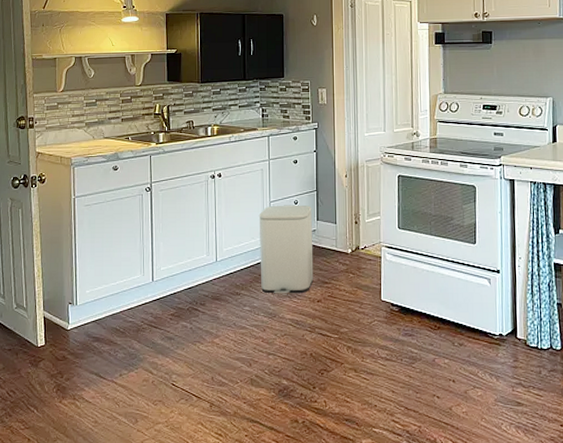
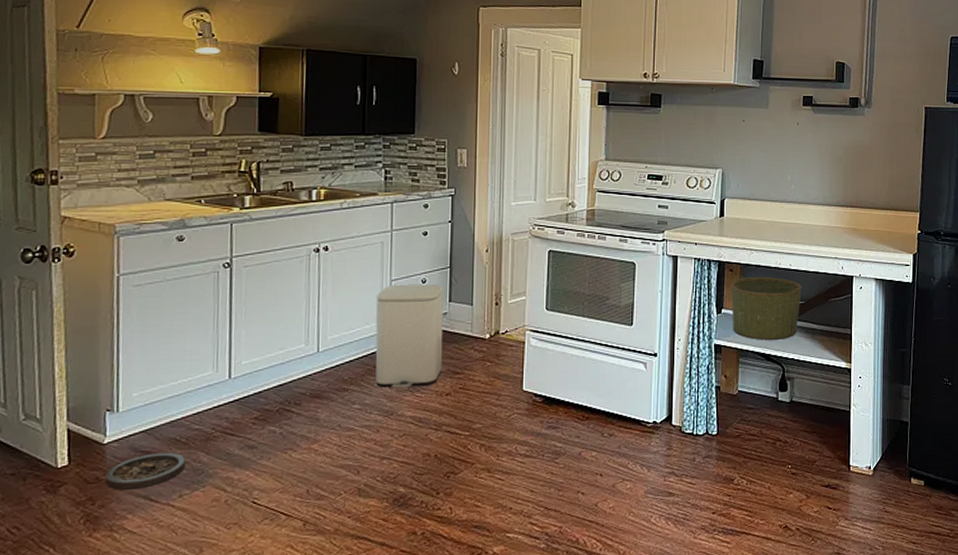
pet bowl: none [70,339,123,367] -> present [105,452,186,490]

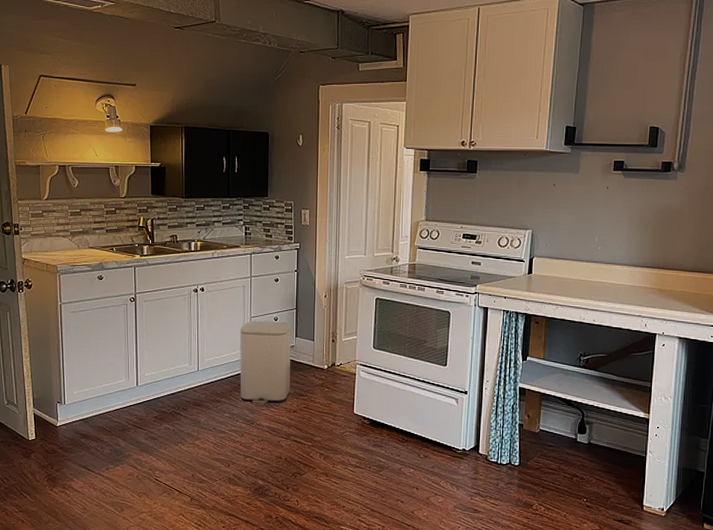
pet bowl: present [105,452,186,490] -> none [59,436,110,461]
basket: present [730,276,802,340] -> none [536,328,604,387]

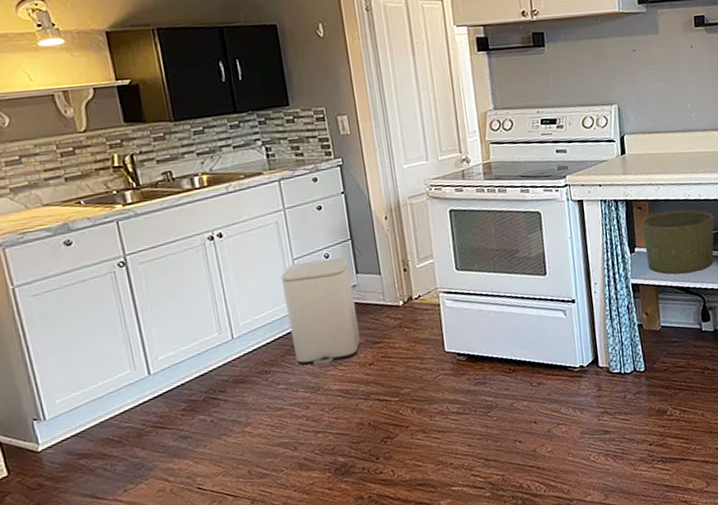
basket: none [536,328,604,387] -> present [640,209,714,275]

